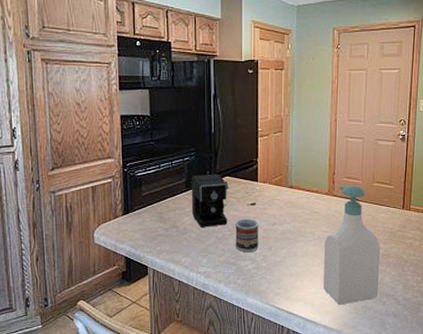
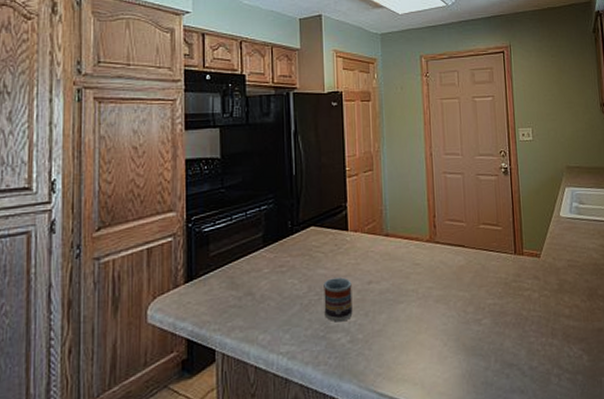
coffee maker: present [191,173,257,227] -> none [269,223,348,293]
soap bottle: present [323,184,381,305] -> none [430,228,500,383]

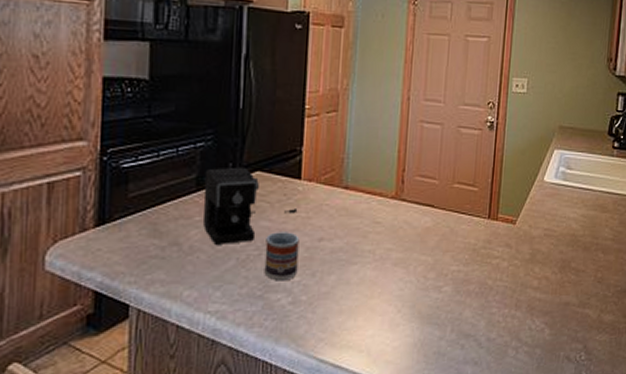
coffee maker: none [269,223,348,293] -> present [203,166,298,245]

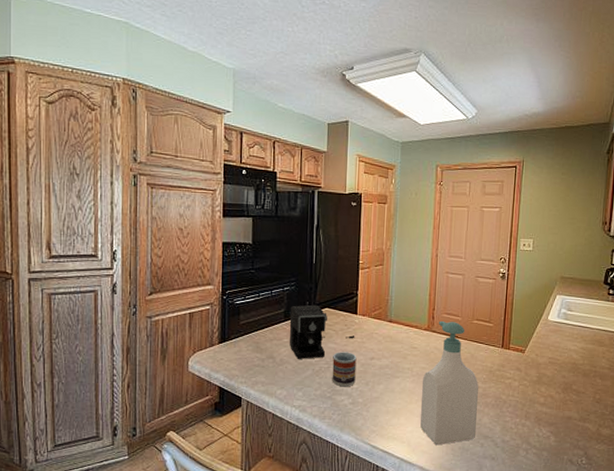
soap bottle: none [383,185,460,352] -> present [420,320,479,446]

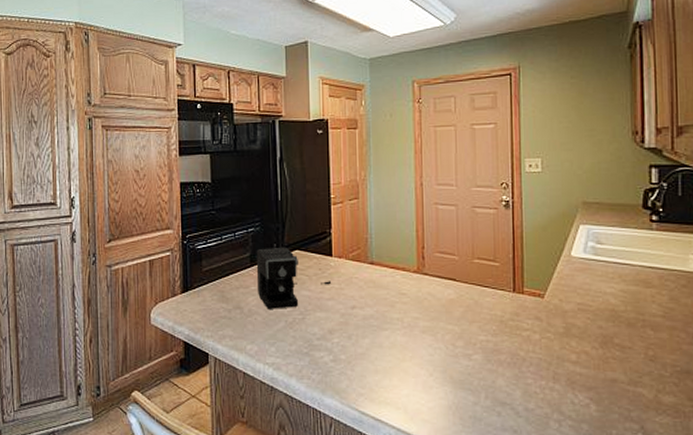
cup: present [332,352,357,387] -> none [307,300,336,342]
soap bottle: present [420,320,479,446] -> none [415,260,490,413]

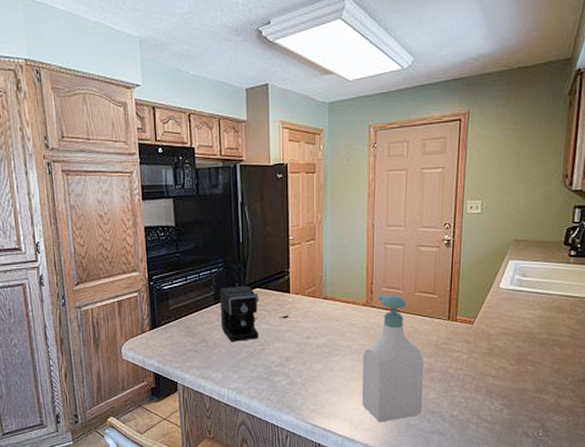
soap bottle: none [415,260,490,413] -> present [361,294,424,422]

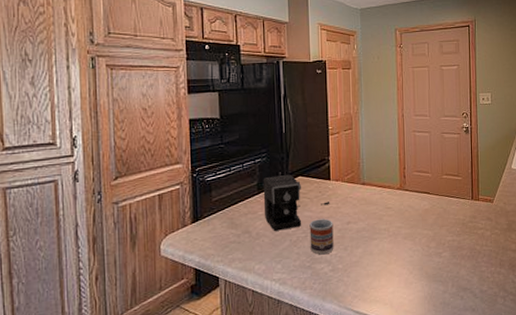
cup: none [267,332,292,368] -> present [309,218,334,255]
soap bottle: present [361,294,424,422] -> none [399,178,456,303]

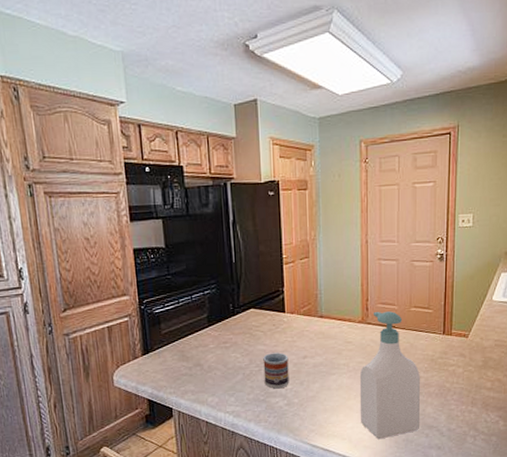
coffee maker: present [263,174,330,231] -> none [213,306,285,364]
soap bottle: none [399,178,456,303] -> present [359,311,421,440]

